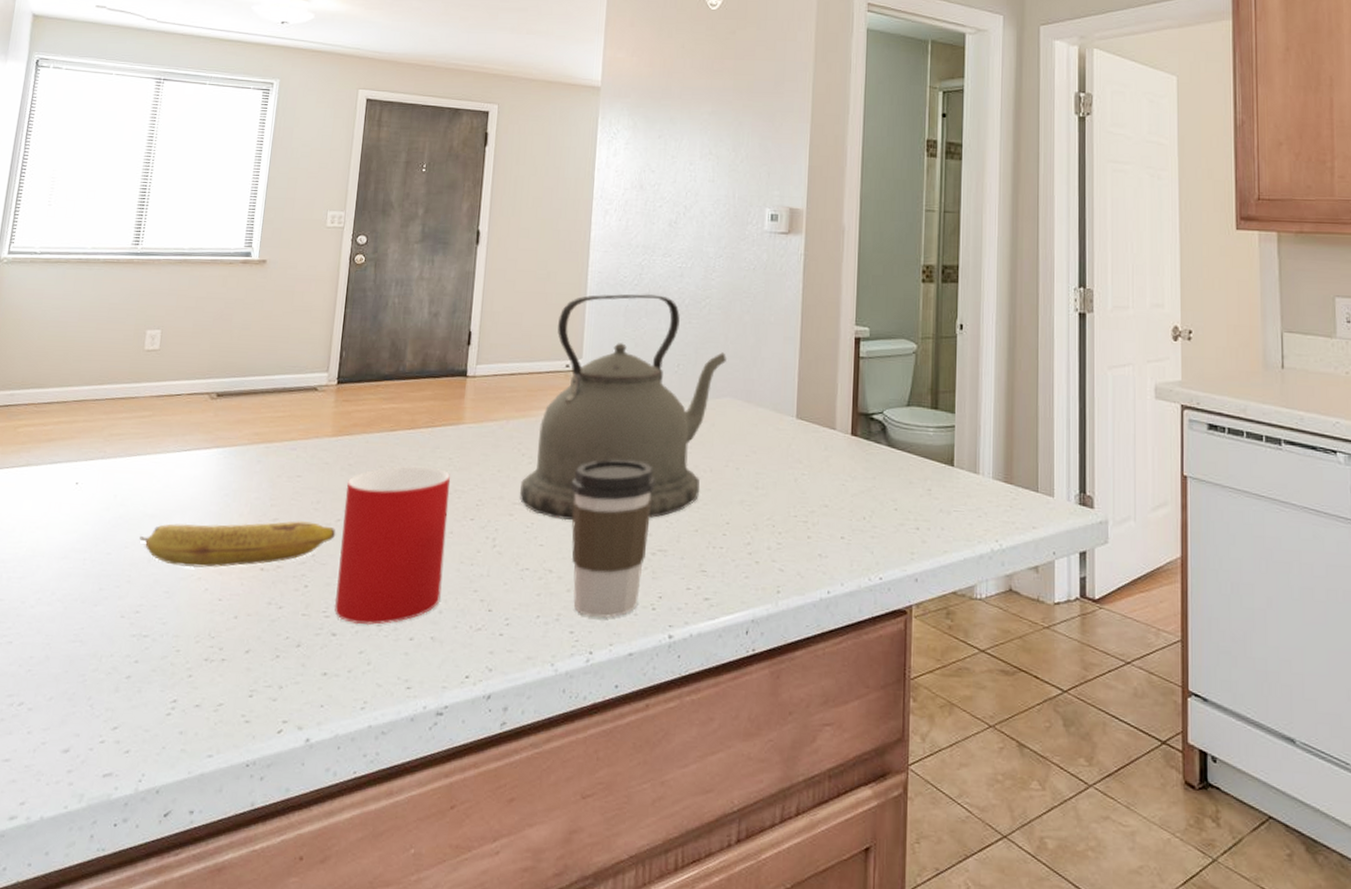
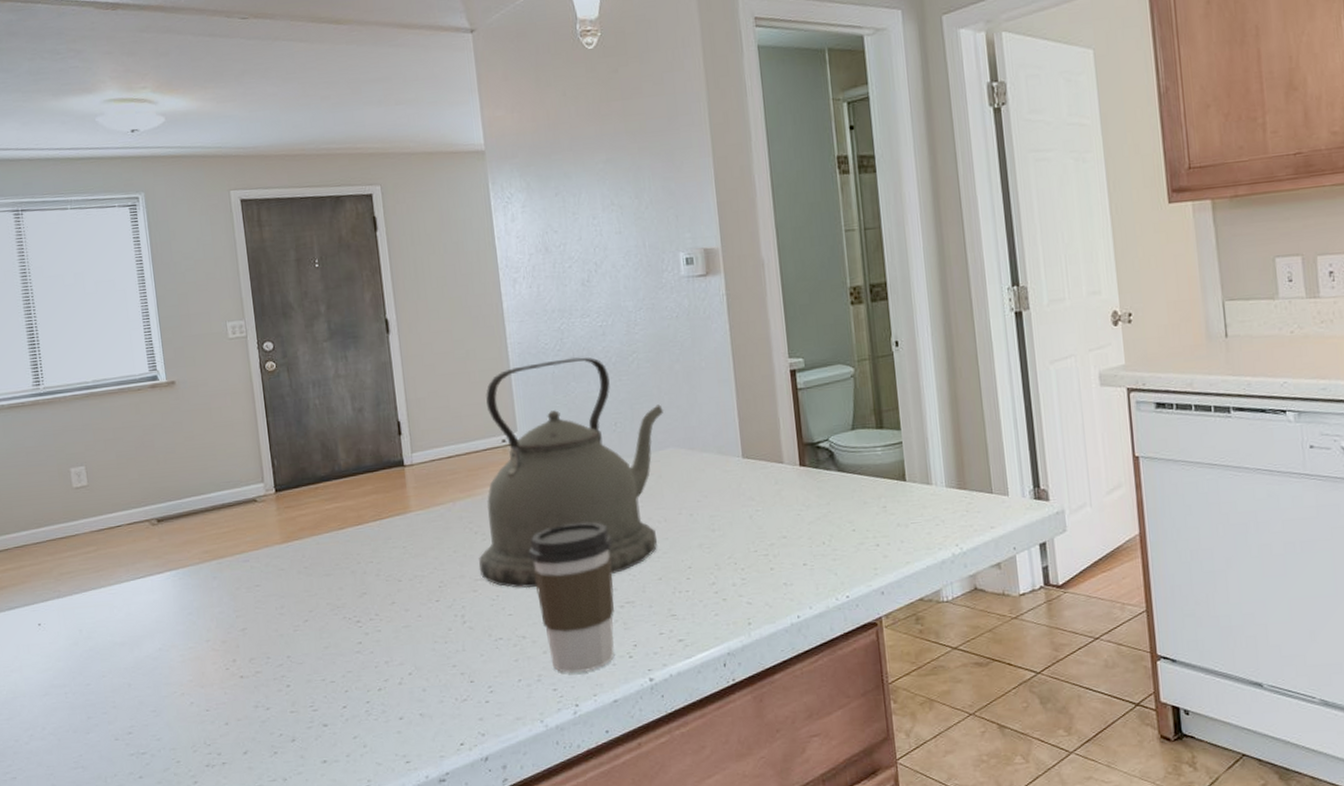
fruit: present [140,520,336,568] -> none [114,626,307,686]
cup: present [334,466,451,625] -> none [306,558,422,713]

